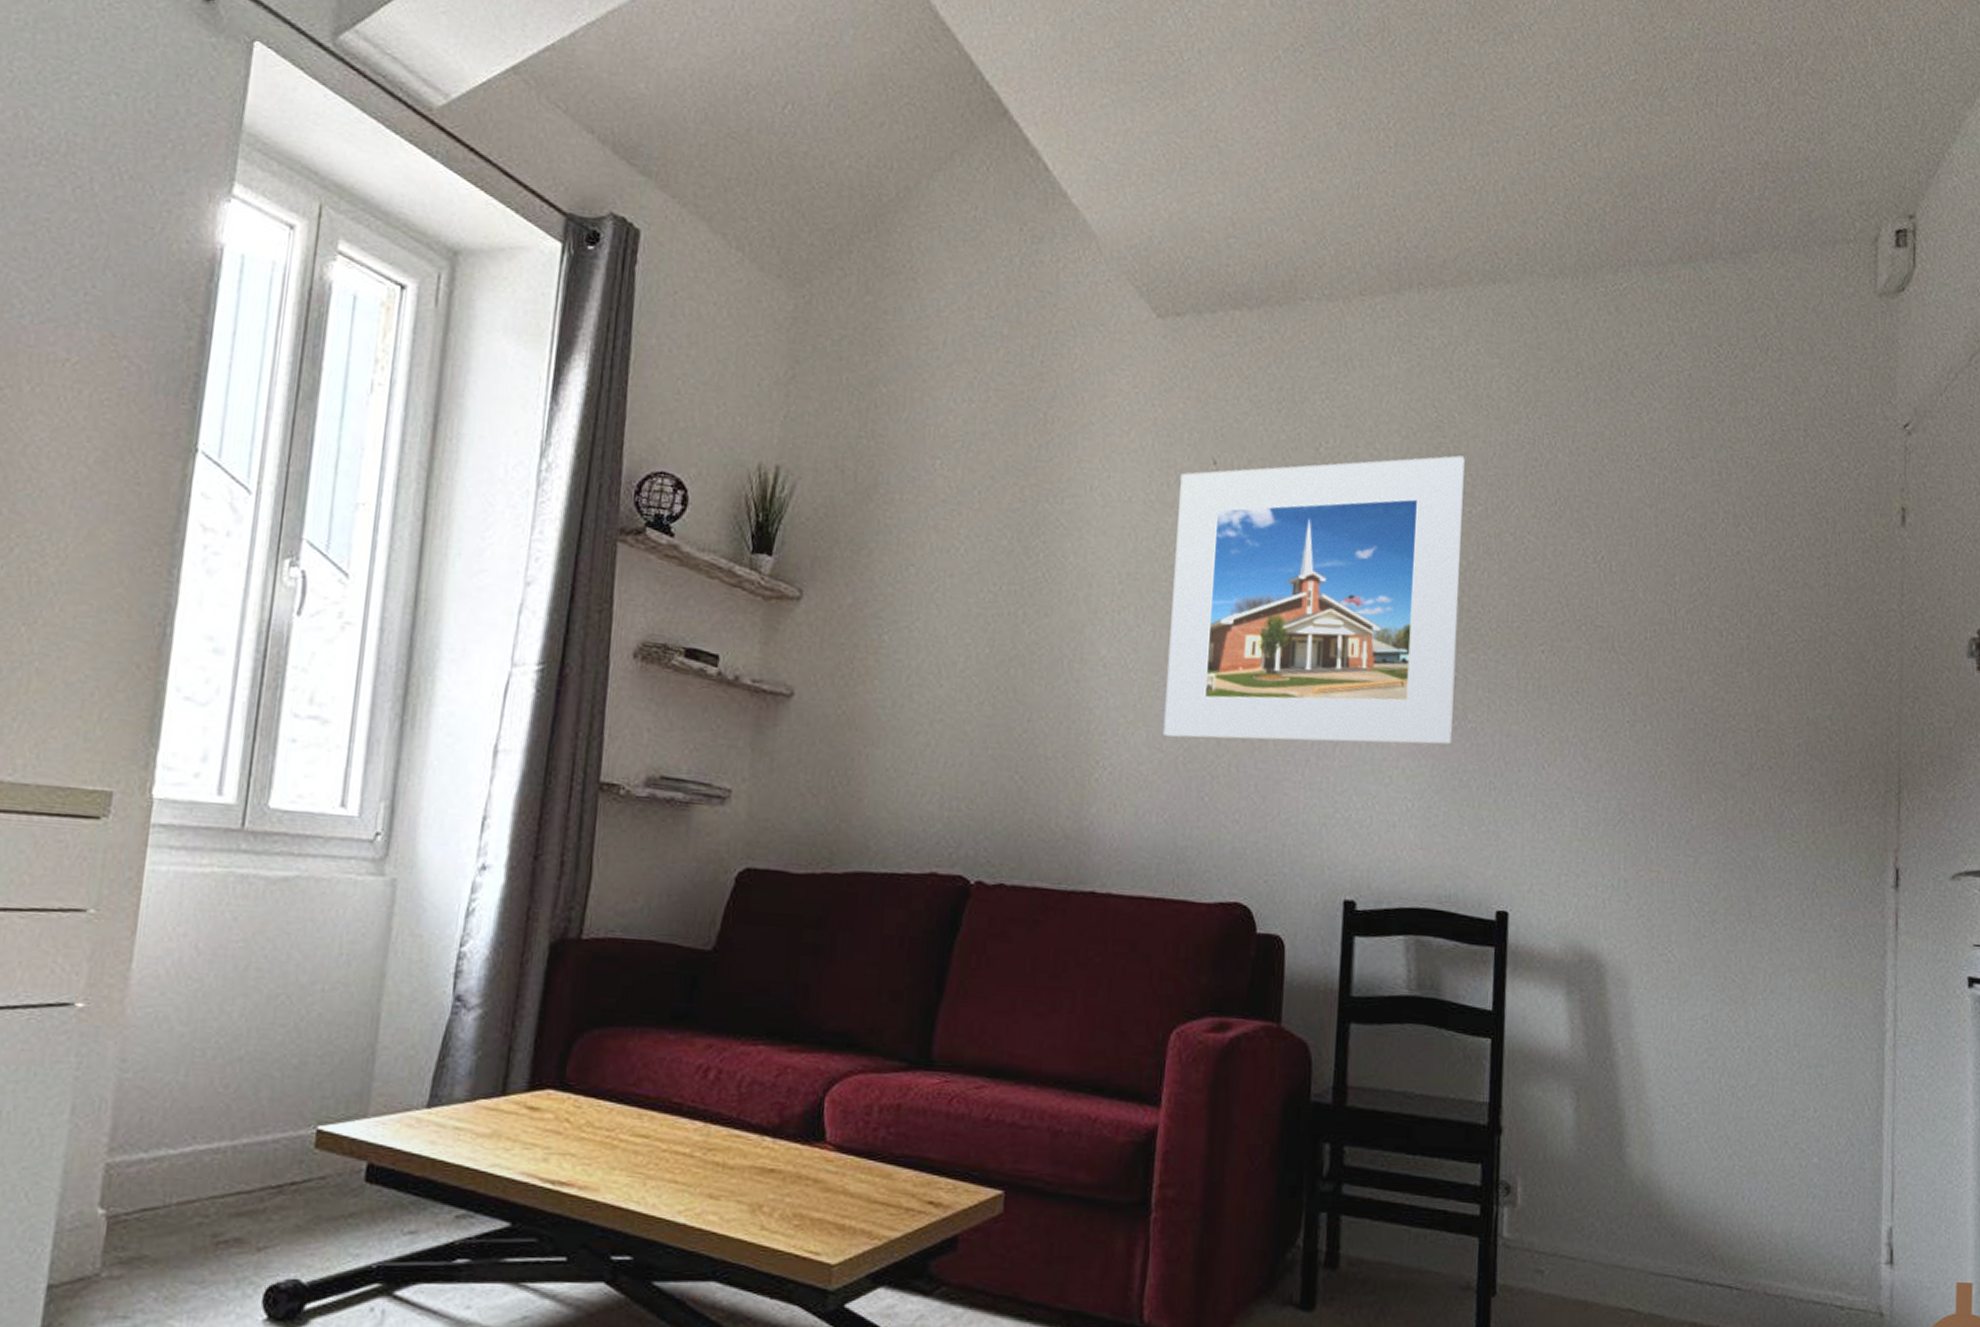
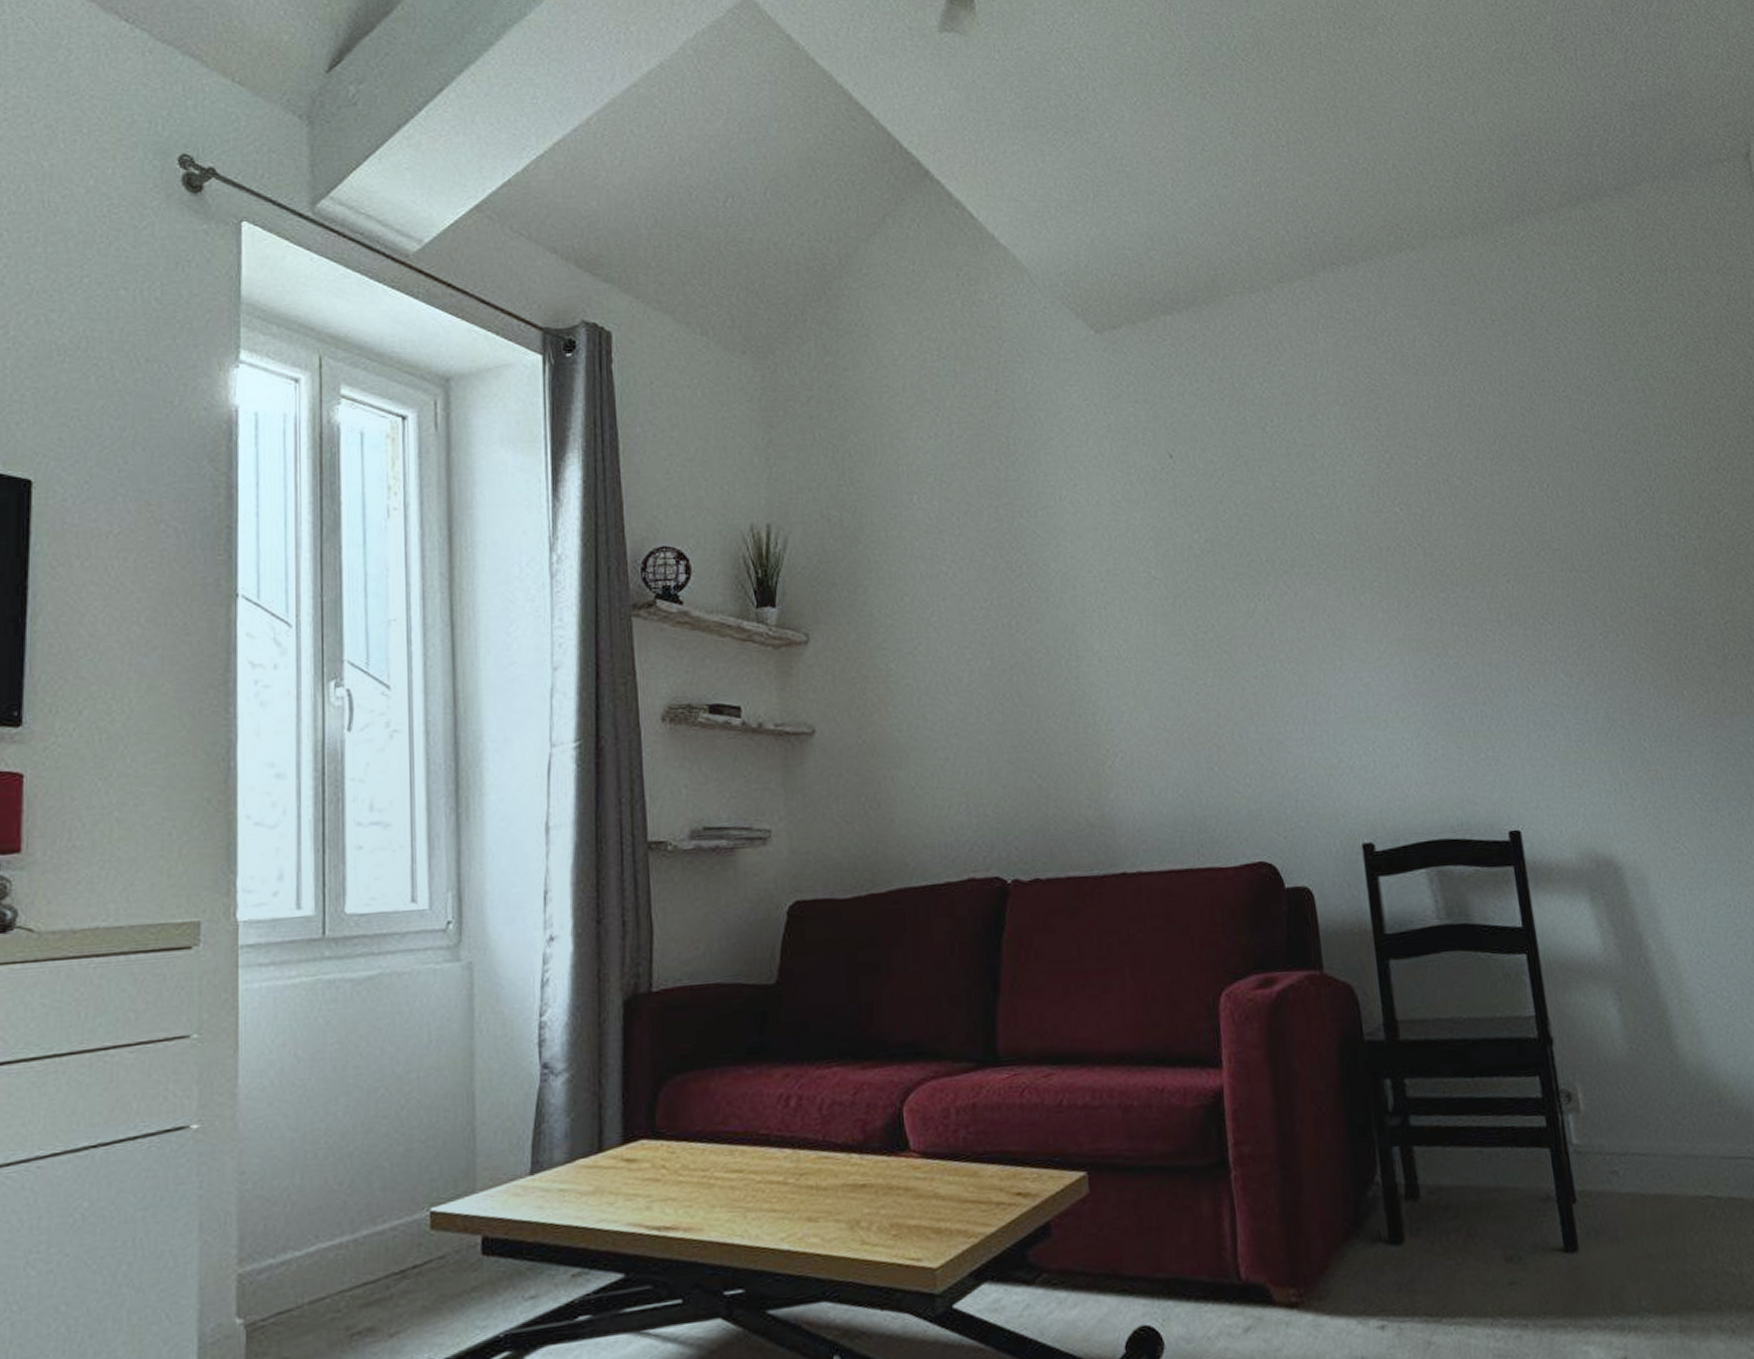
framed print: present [1163,455,1465,745] -> none [1141,413,1437,717]

